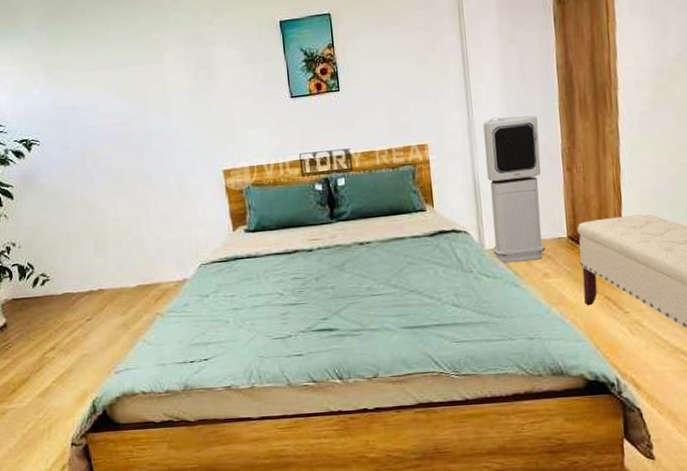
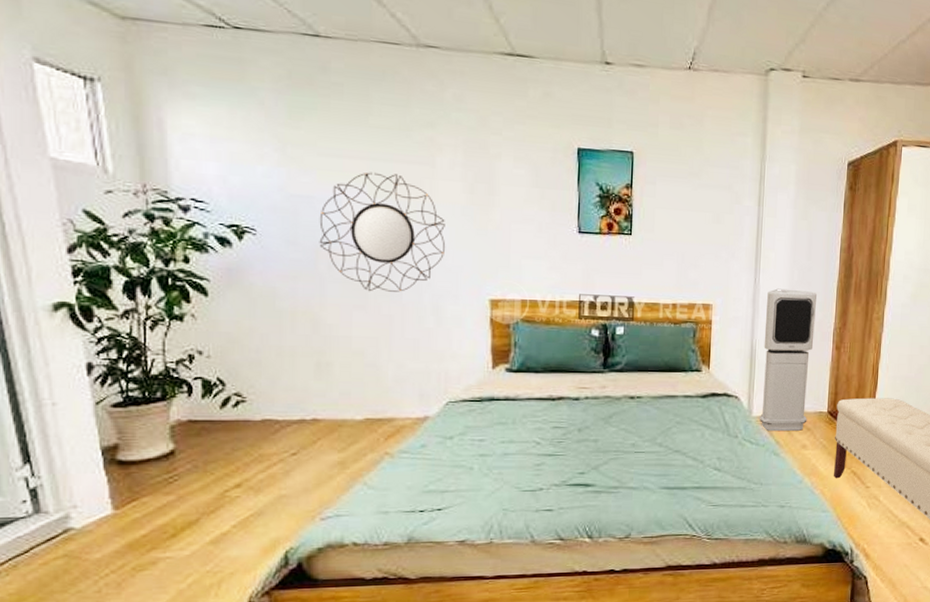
home mirror: none [82,75,181,179] -> present [319,172,446,292]

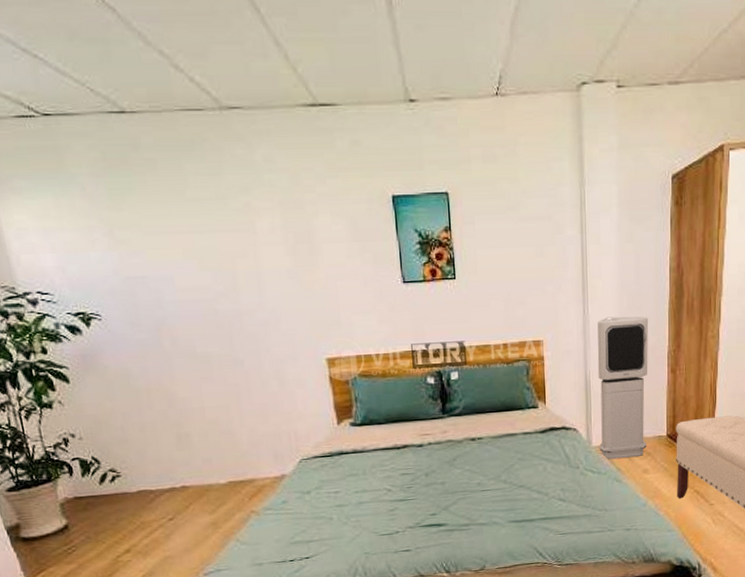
home mirror: present [319,172,446,292] -> none [156,244,278,364]

